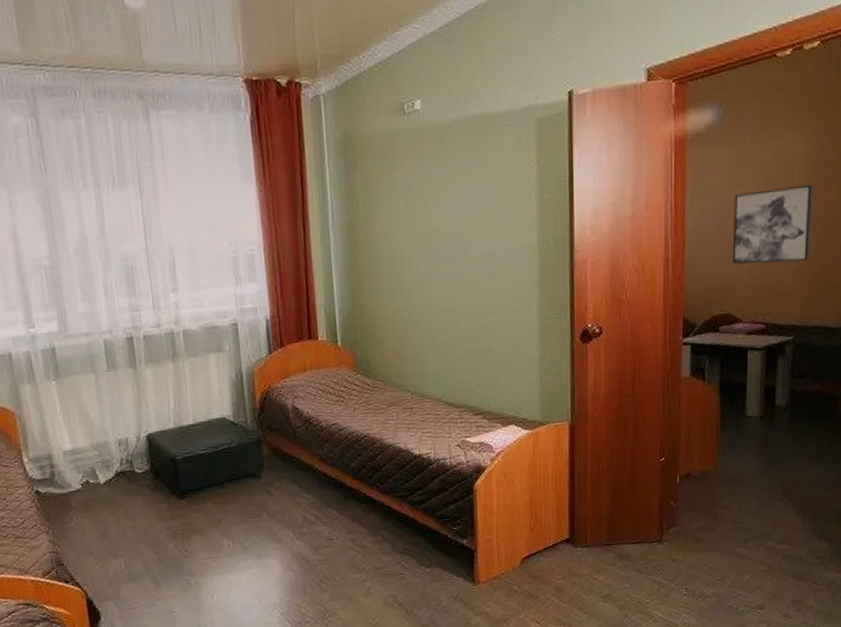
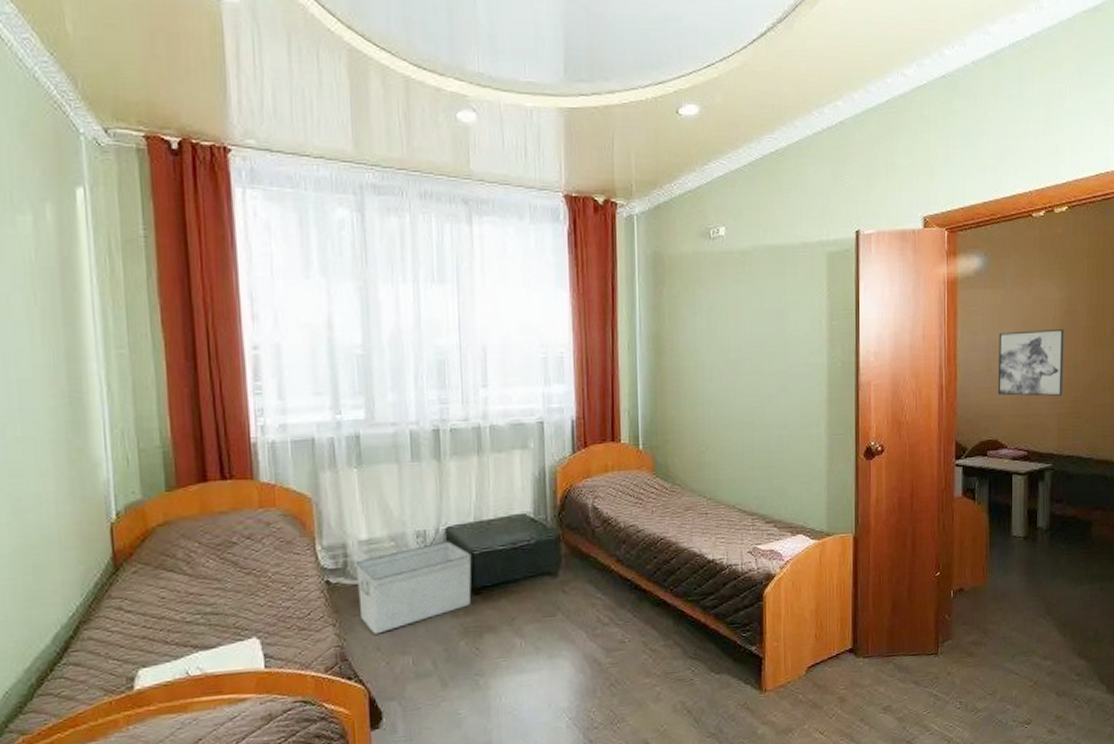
storage bin: none [61,447,177,540] -> present [355,541,472,634]

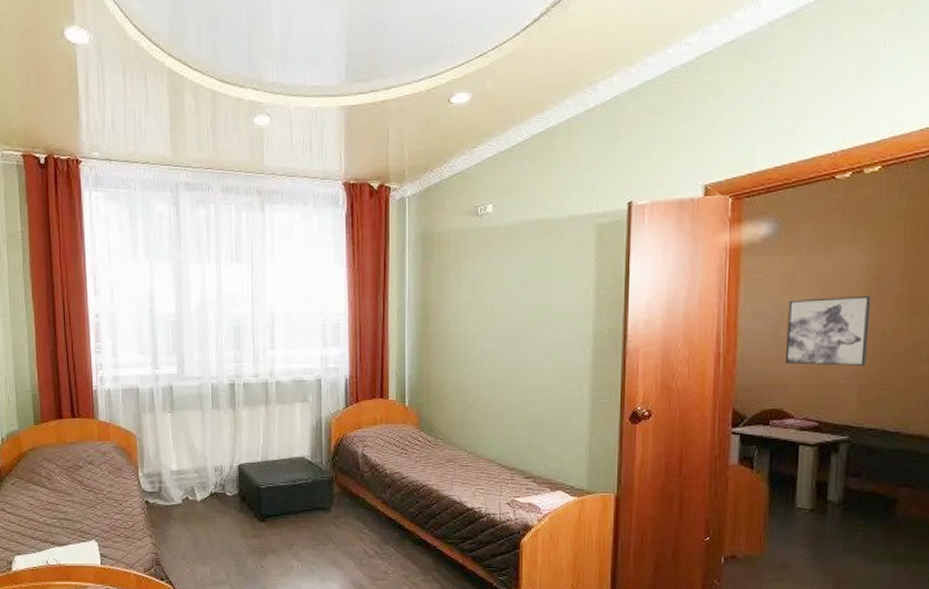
storage bin: present [355,541,472,634] -> none [167,476,259,547]

